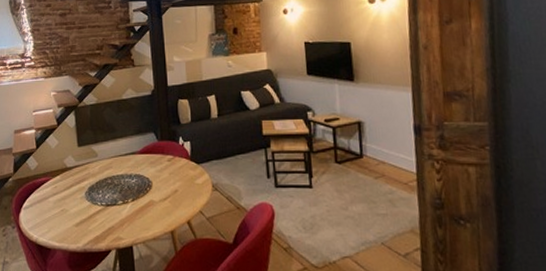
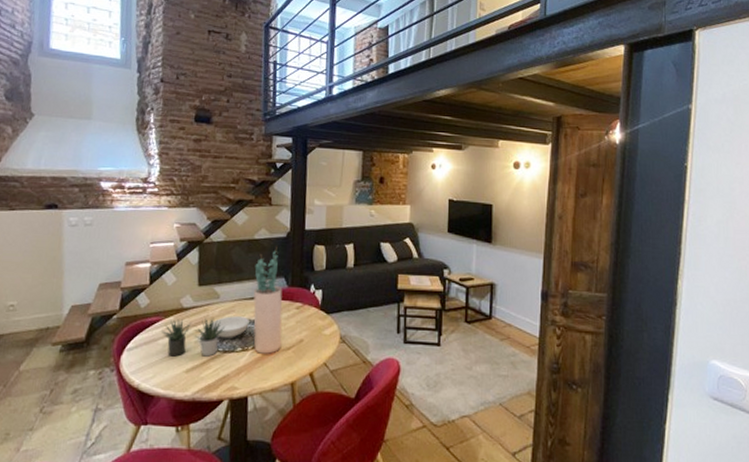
succulent plant: none [50,175,106,212] -> present [160,317,226,357]
bowl: none [94,172,127,194] -> present [212,316,249,339]
vase: none [126,104,158,205] -> present [253,246,283,354]

